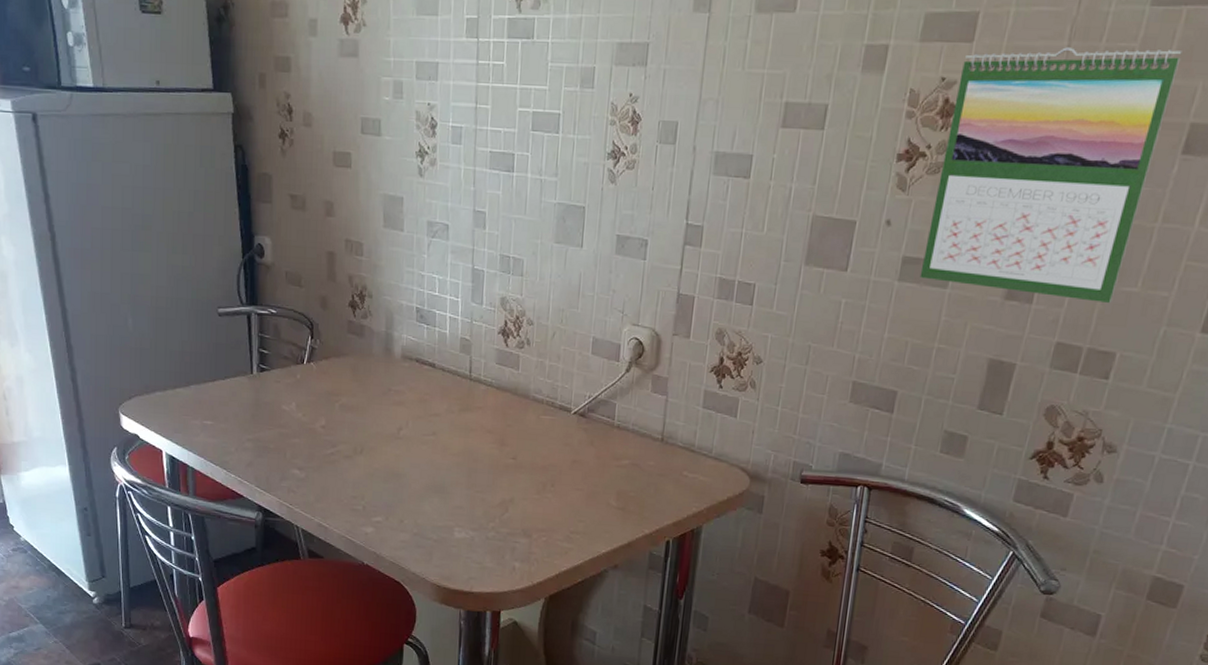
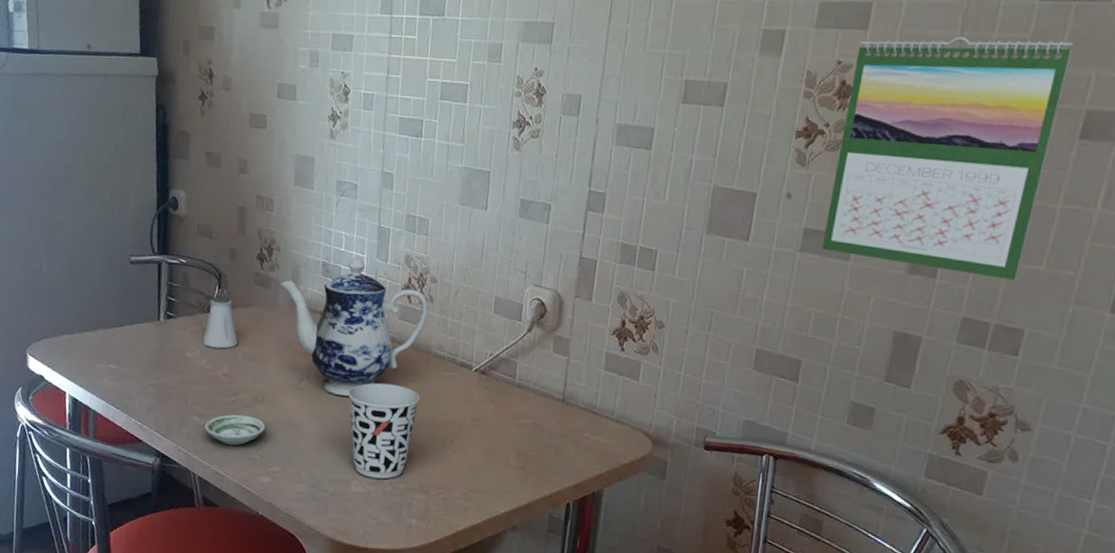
saltshaker: none [298,346,334,400] -> present [202,295,238,349]
saucer: none [304,466,367,497] -> present [204,414,266,445]
teapot: none [374,301,526,445] -> present [281,257,429,397]
cup: none [448,429,520,525] -> present [348,382,421,479]

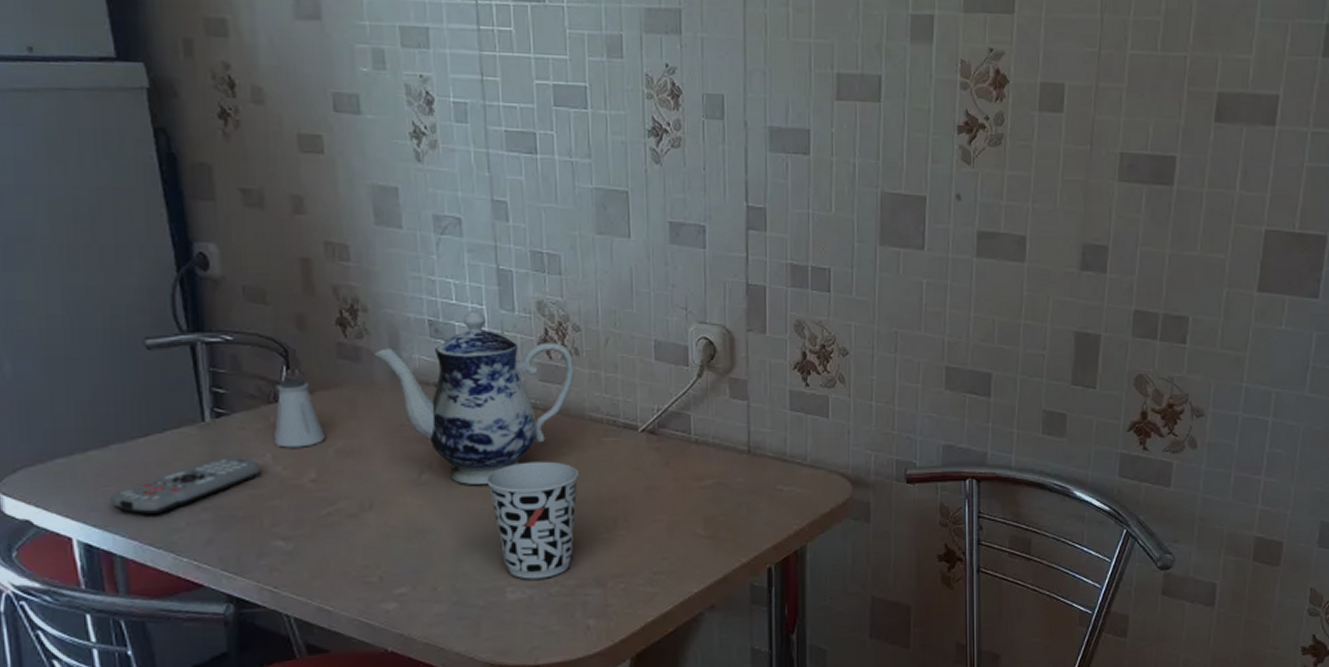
remote control: none [92,349,192,384] -> present [108,457,261,514]
saucer: present [204,414,266,445] -> none [292,528,381,570]
calendar: present [821,36,1074,280] -> none [997,20,1200,268]

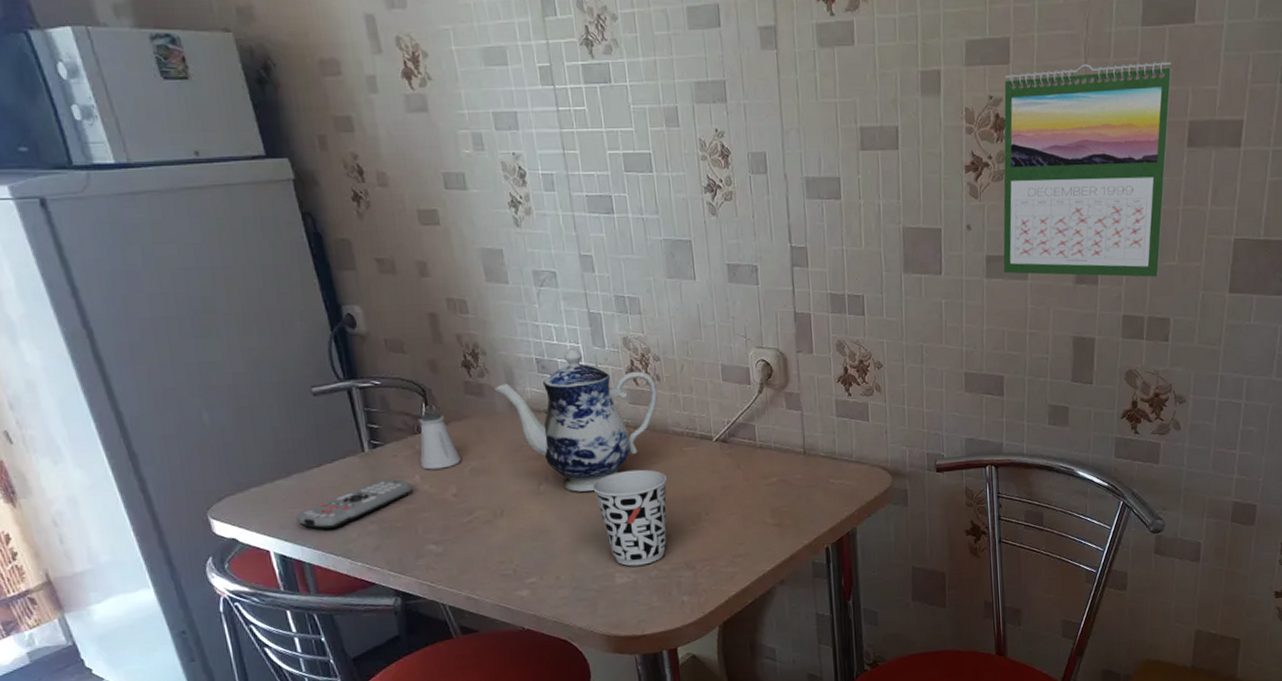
calendar: none [997,20,1200,268] -> present [1003,61,1172,277]

